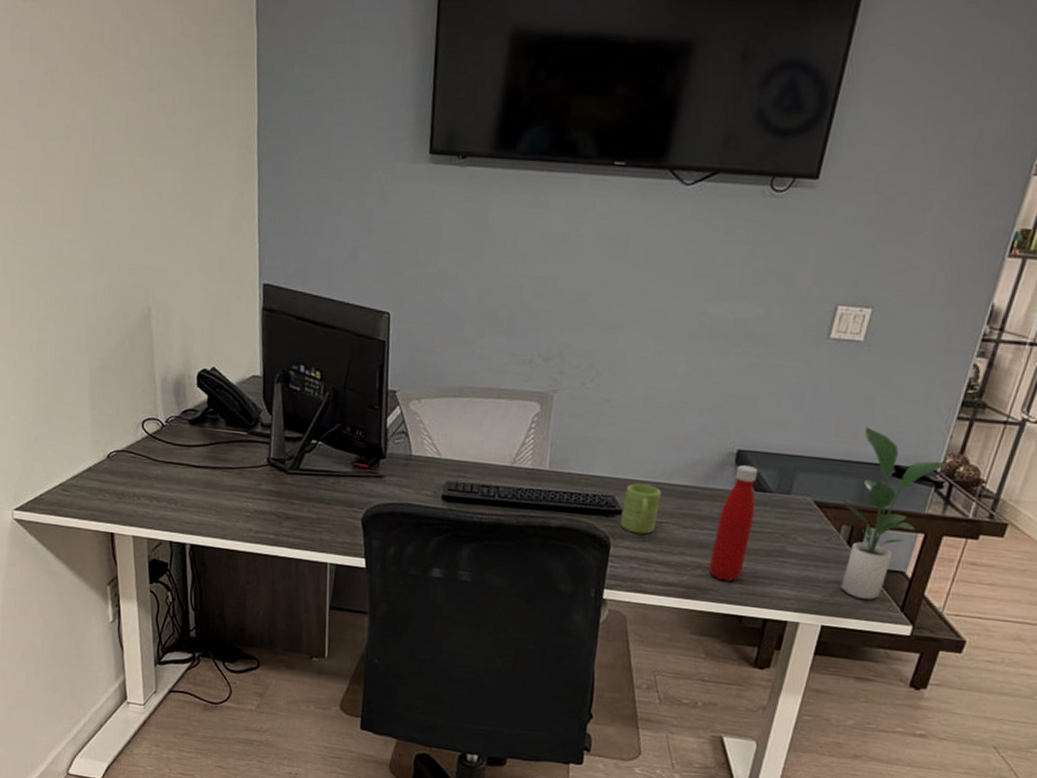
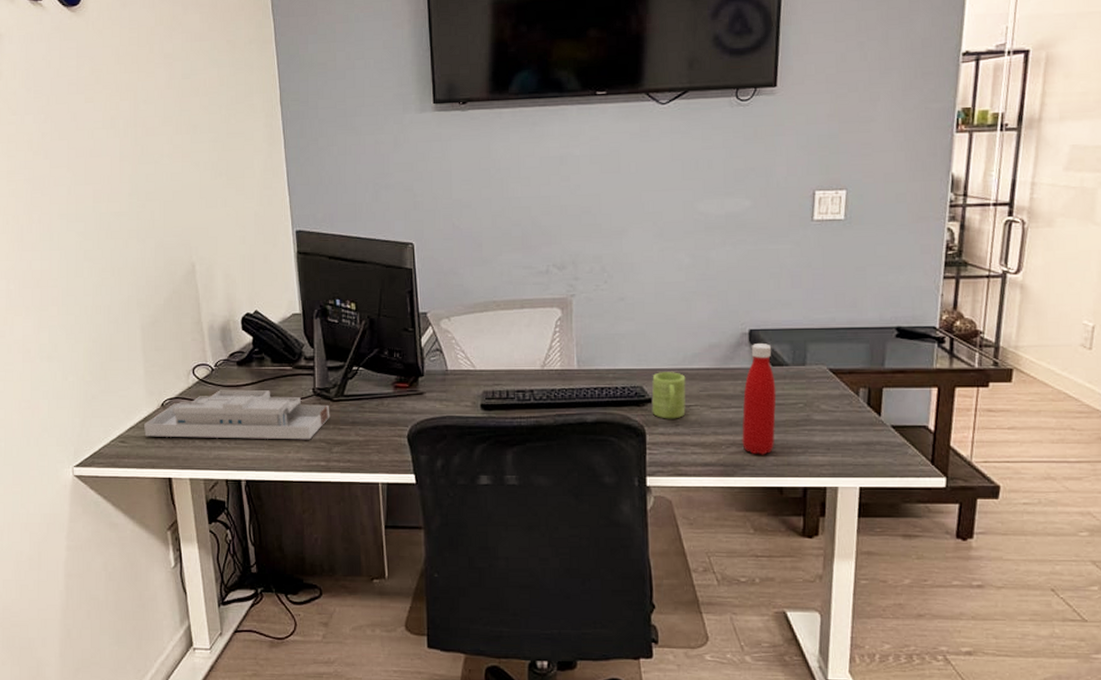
desk organizer: none [88,447,284,511] -> present [144,389,330,440]
potted plant: present [840,427,949,600] -> none [855,295,946,456]

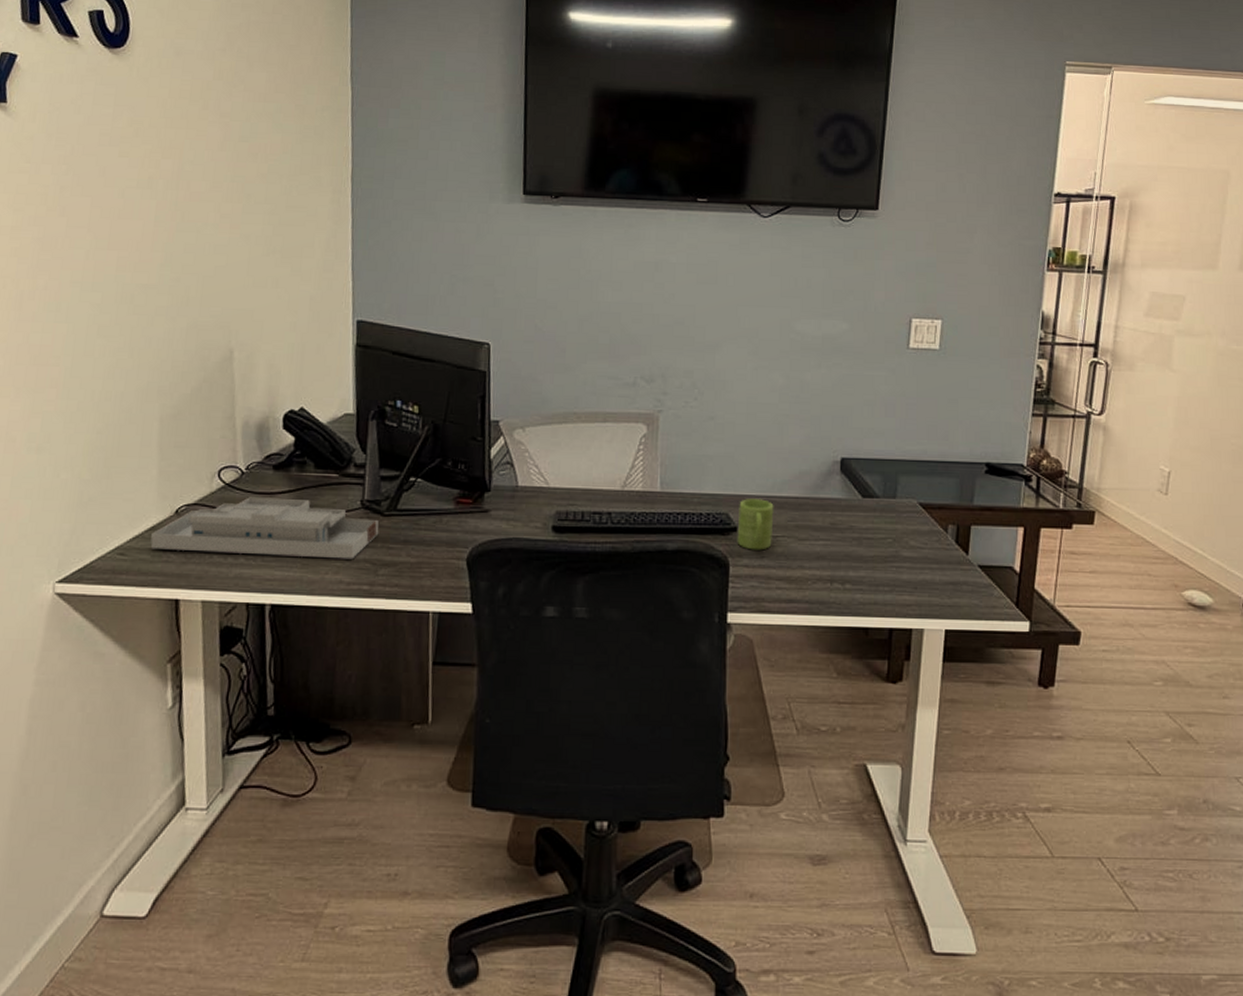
bottle: present [742,343,777,455] -> none [829,473,866,593]

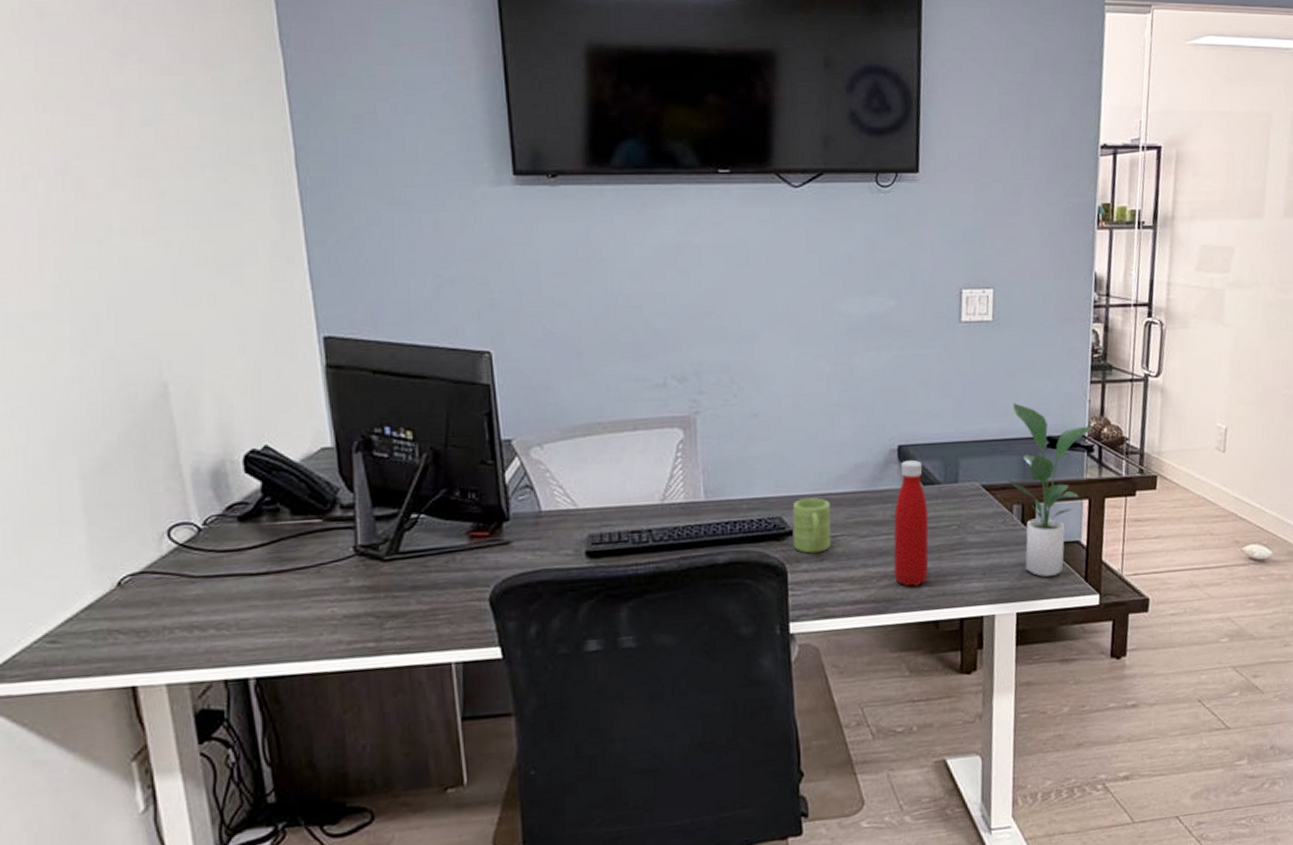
desk organizer: present [150,497,379,560] -> none [89,553,380,632]
bottle: none [829,473,866,593] -> present [893,460,929,587]
potted plant: none [945,428,1033,598] -> present [1008,403,1094,577]

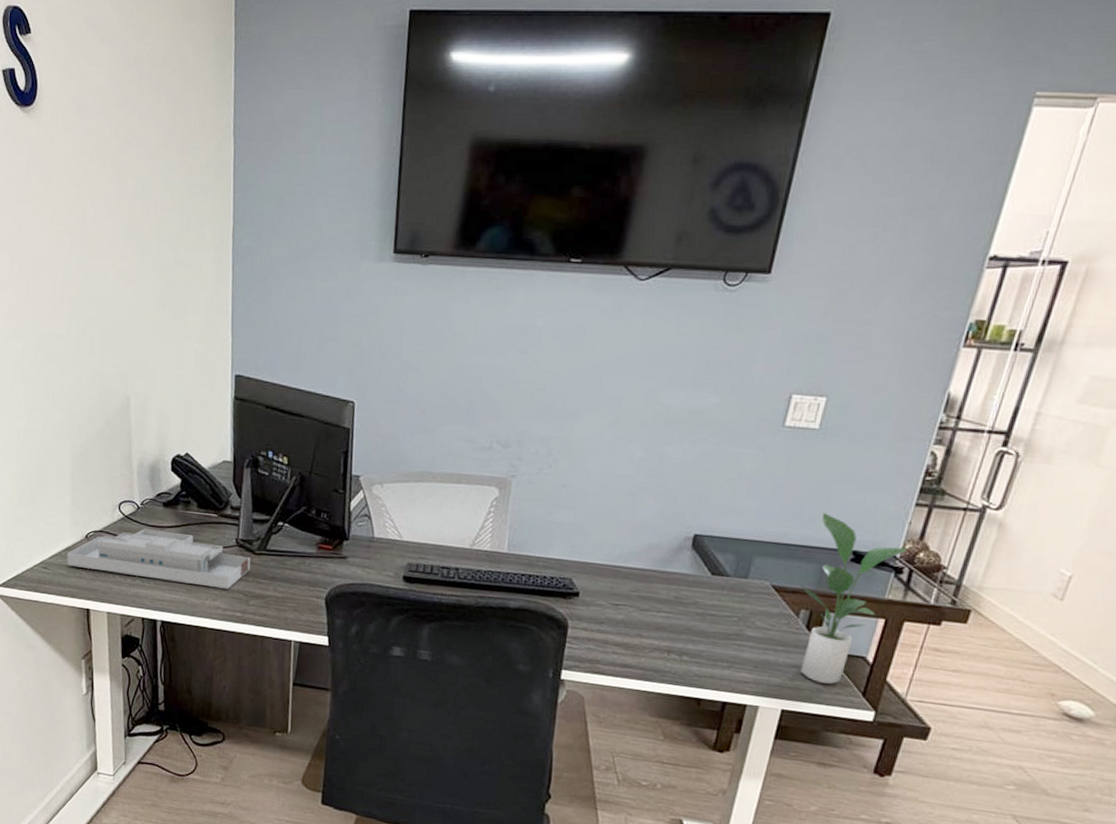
desk organizer: none [89,553,380,632] -> present [67,528,251,590]
mug: present [792,498,832,554] -> none [577,566,619,616]
bottle: present [893,460,929,587] -> none [666,549,715,664]

